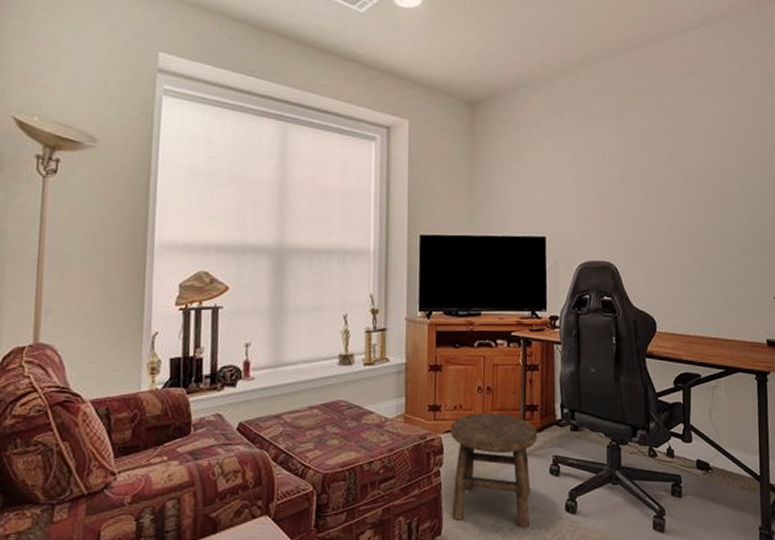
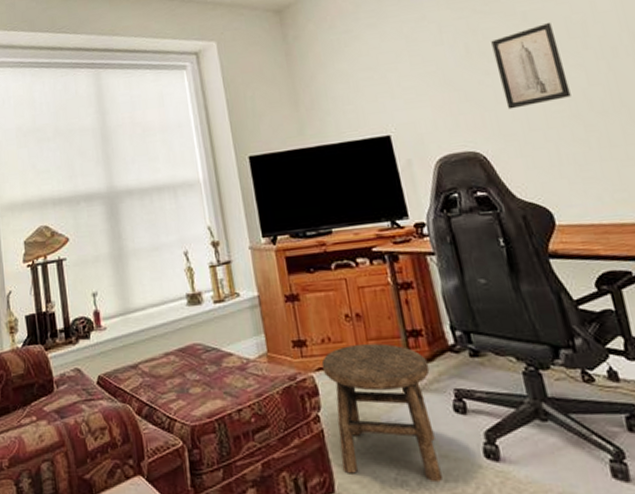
wall art: none [641,164,691,232] -> present [491,23,571,110]

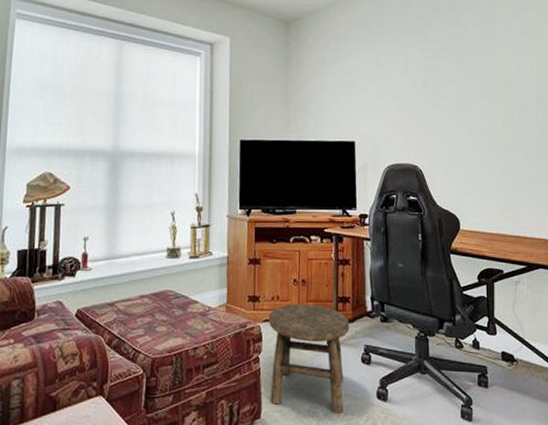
wall art: present [491,23,571,110] -> none [443,74,490,137]

